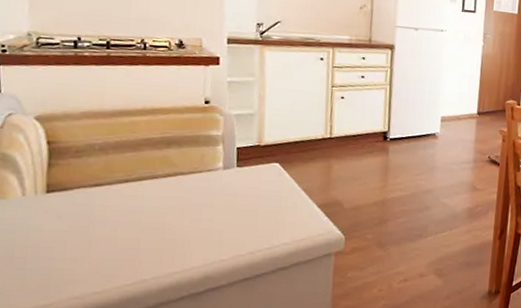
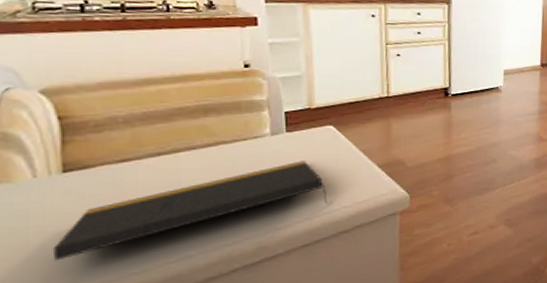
notepad: none [31,196,270,275] -> present [52,161,329,261]

